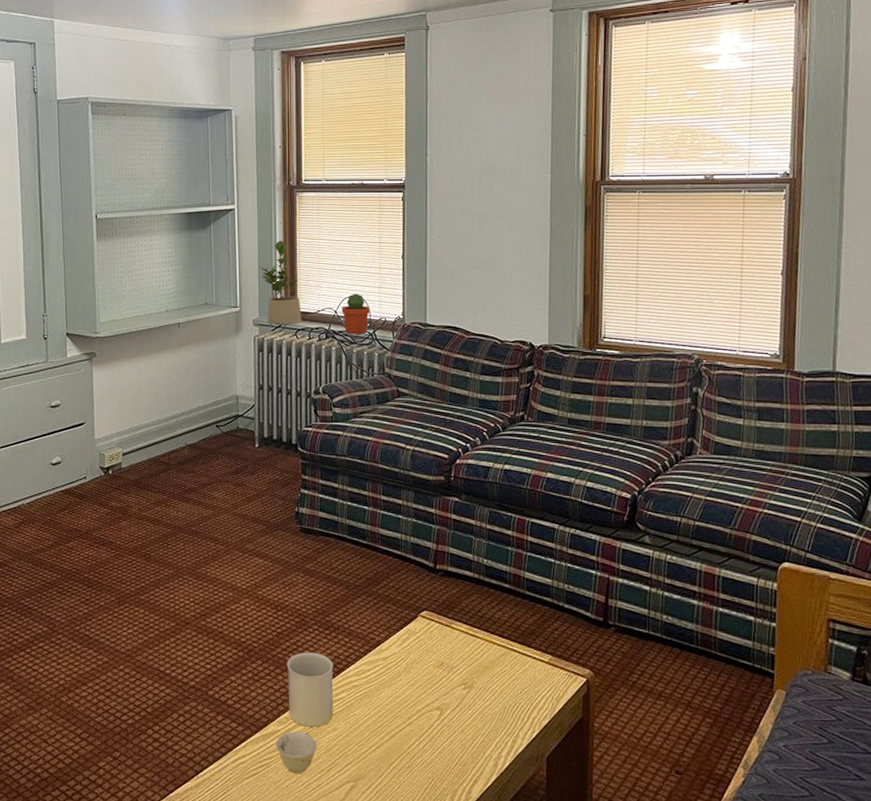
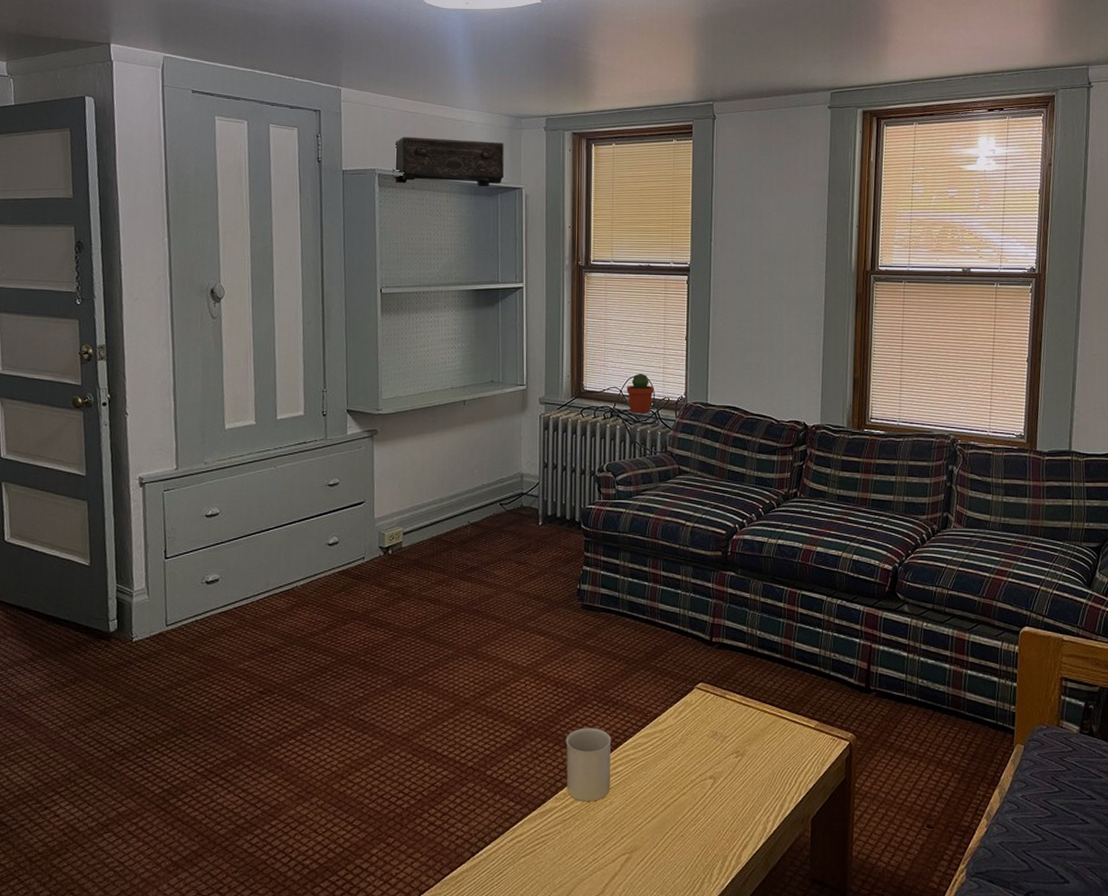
decorative box: none [104,64,213,111] -> present [392,136,504,187]
potted plant: present [261,240,302,326] -> none [548,319,588,405]
teacup: present [276,731,318,774] -> none [553,807,594,850]

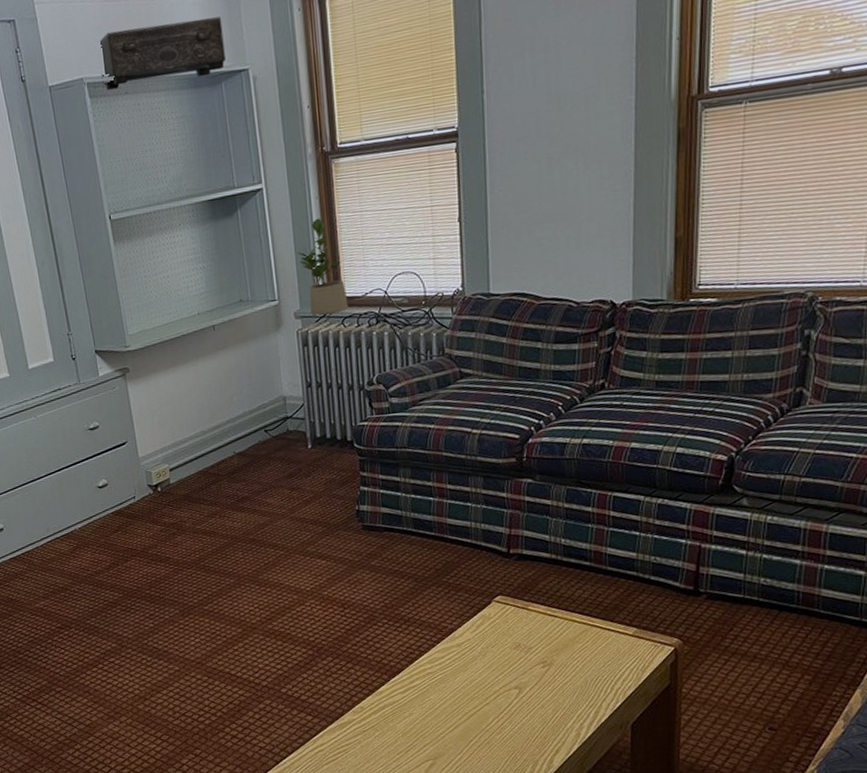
potted plant: none [548,319,588,405] -> present [298,218,349,316]
mug: present [565,727,612,802] -> none [357,645,409,714]
succulent plant: present [626,373,654,414] -> none [392,268,425,317]

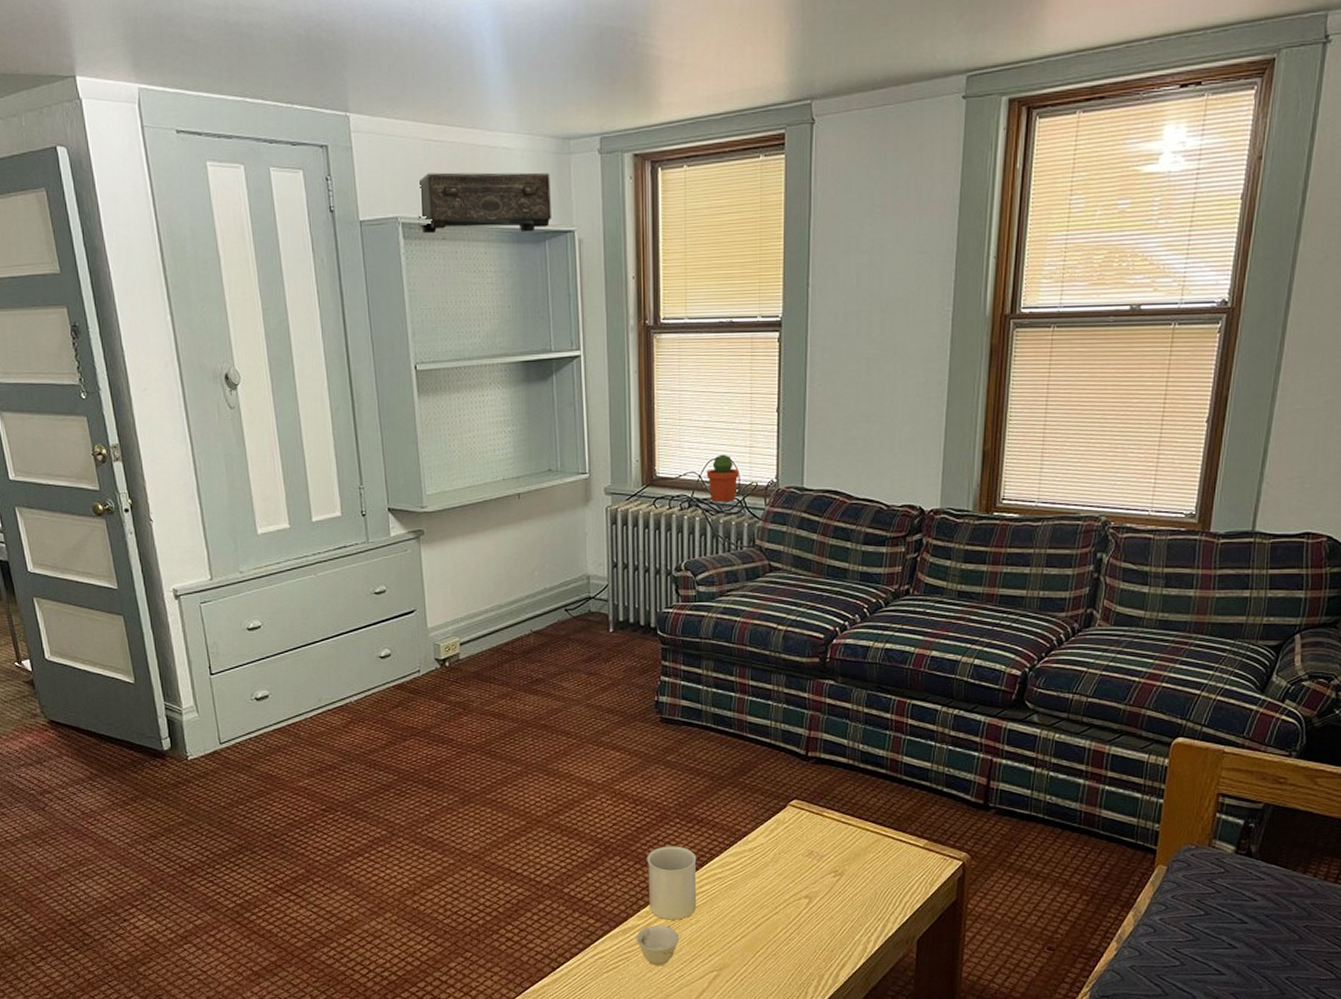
potted plant: present [298,218,349,316] -> none [612,393,661,494]
teacup: none [352,719,395,757] -> present [636,925,680,966]
mug: none [357,645,409,714] -> present [647,846,697,920]
succulent plant: none [392,268,425,317] -> present [706,454,739,503]

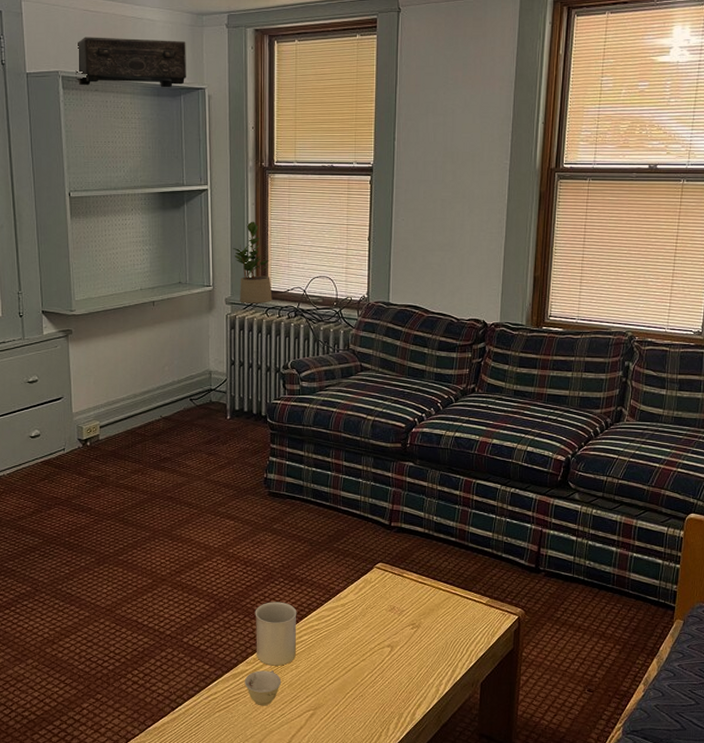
potted plant: none [612,393,661,494] -> present [233,221,273,305]
succulent plant: present [706,454,739,503] -> none [310,273,337,313]

